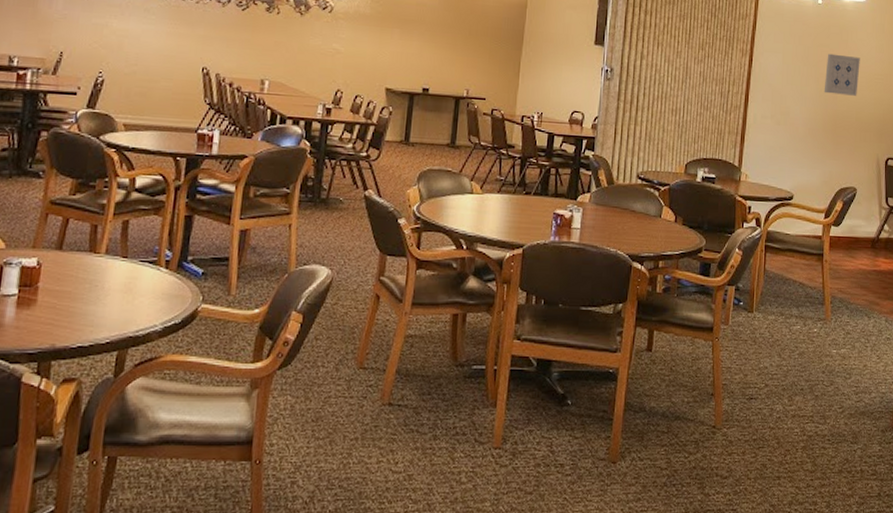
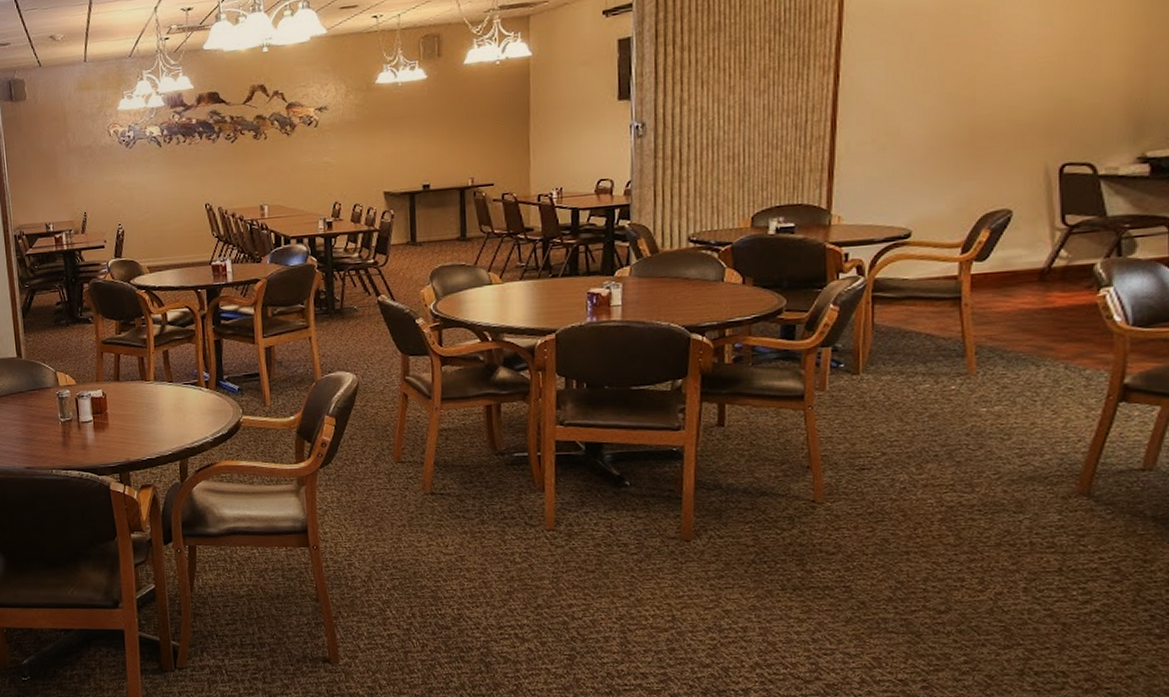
wall art: present [824,53,860,96] -> none [953,40,1012,98]

